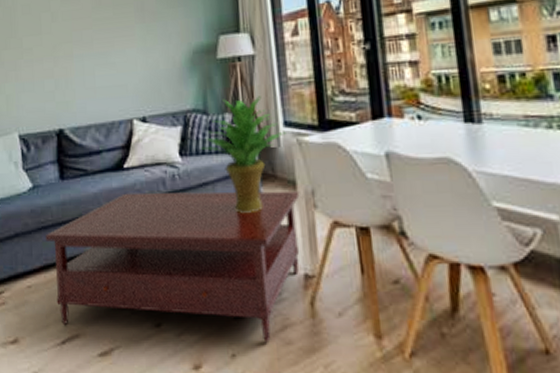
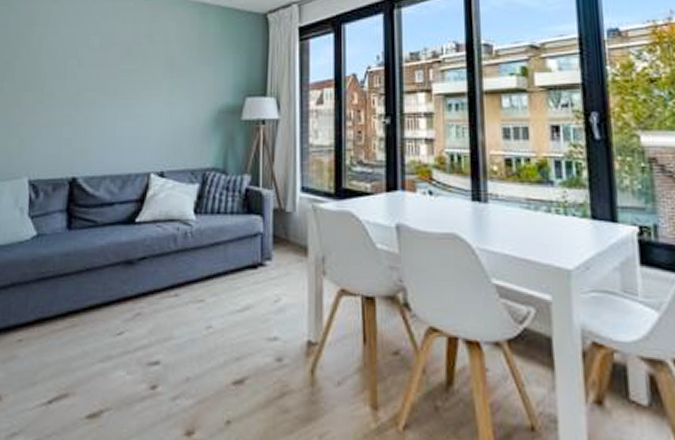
coffee table: present [46,191,300,343] -> none [44,248,310,410]
potted plant: present [201,96,286,213] -> none [217,160,303,276]

